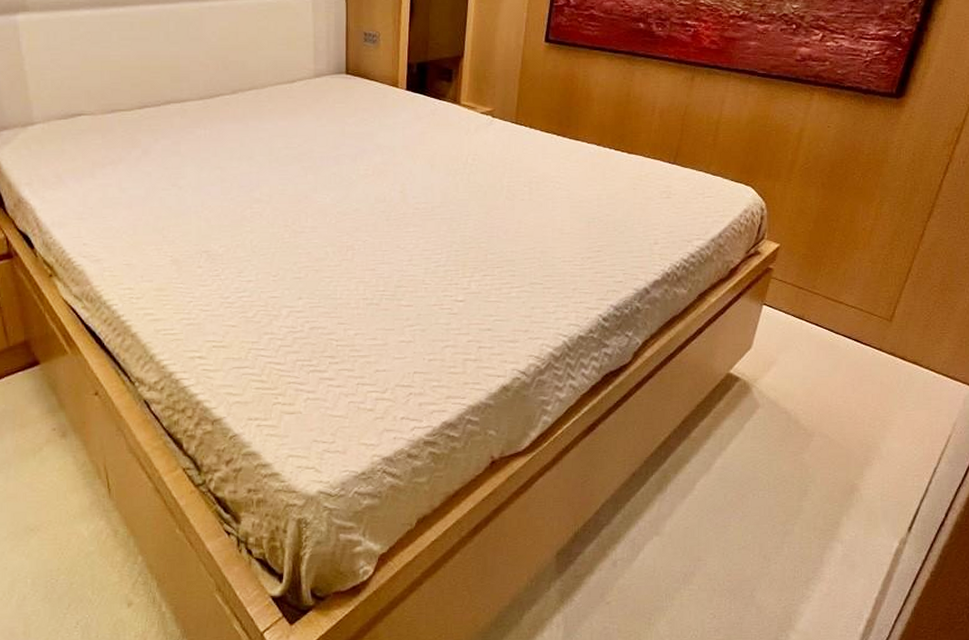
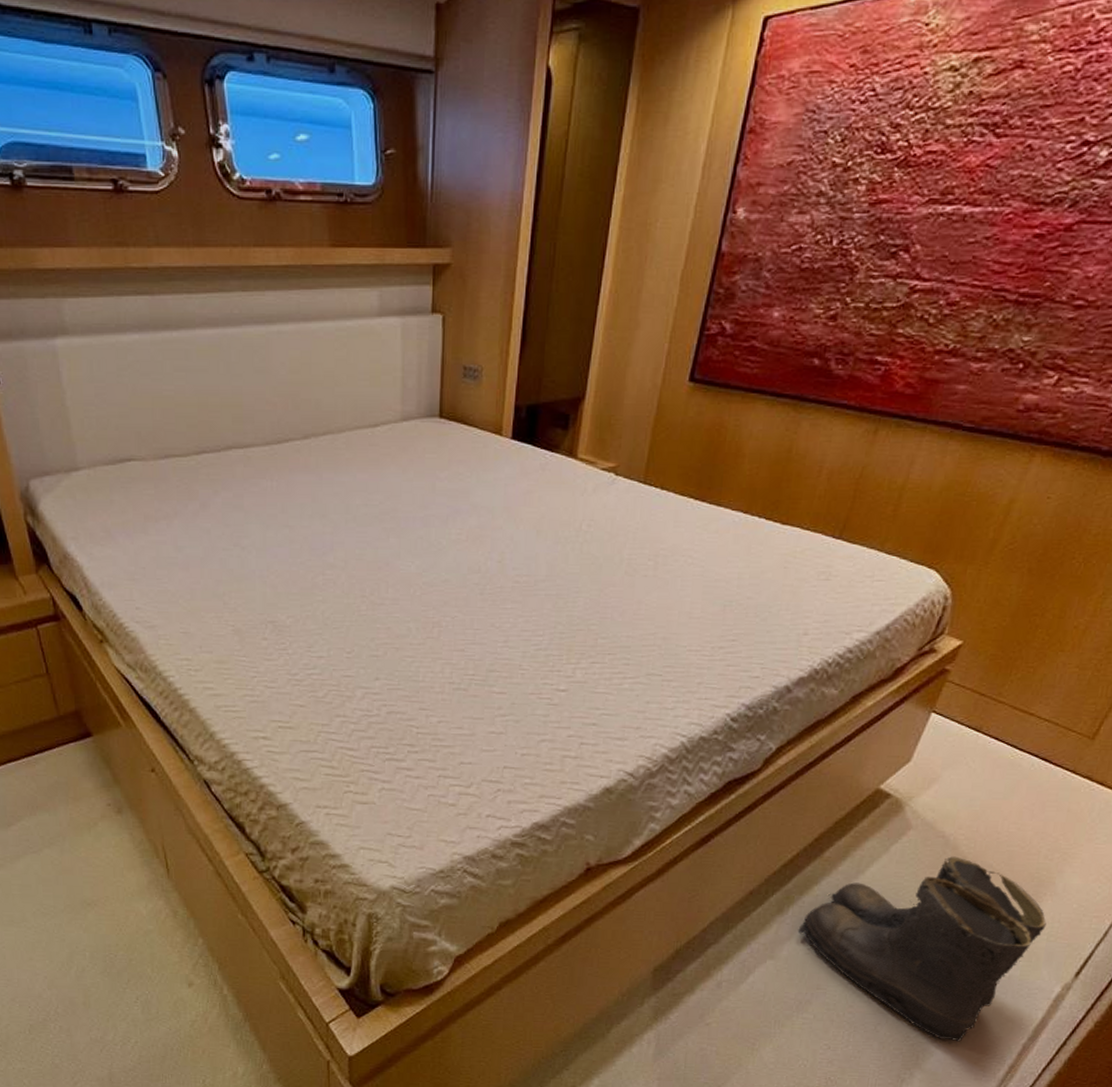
boots: none [676,429,878,604] -> present [798,856,1047,1044]

